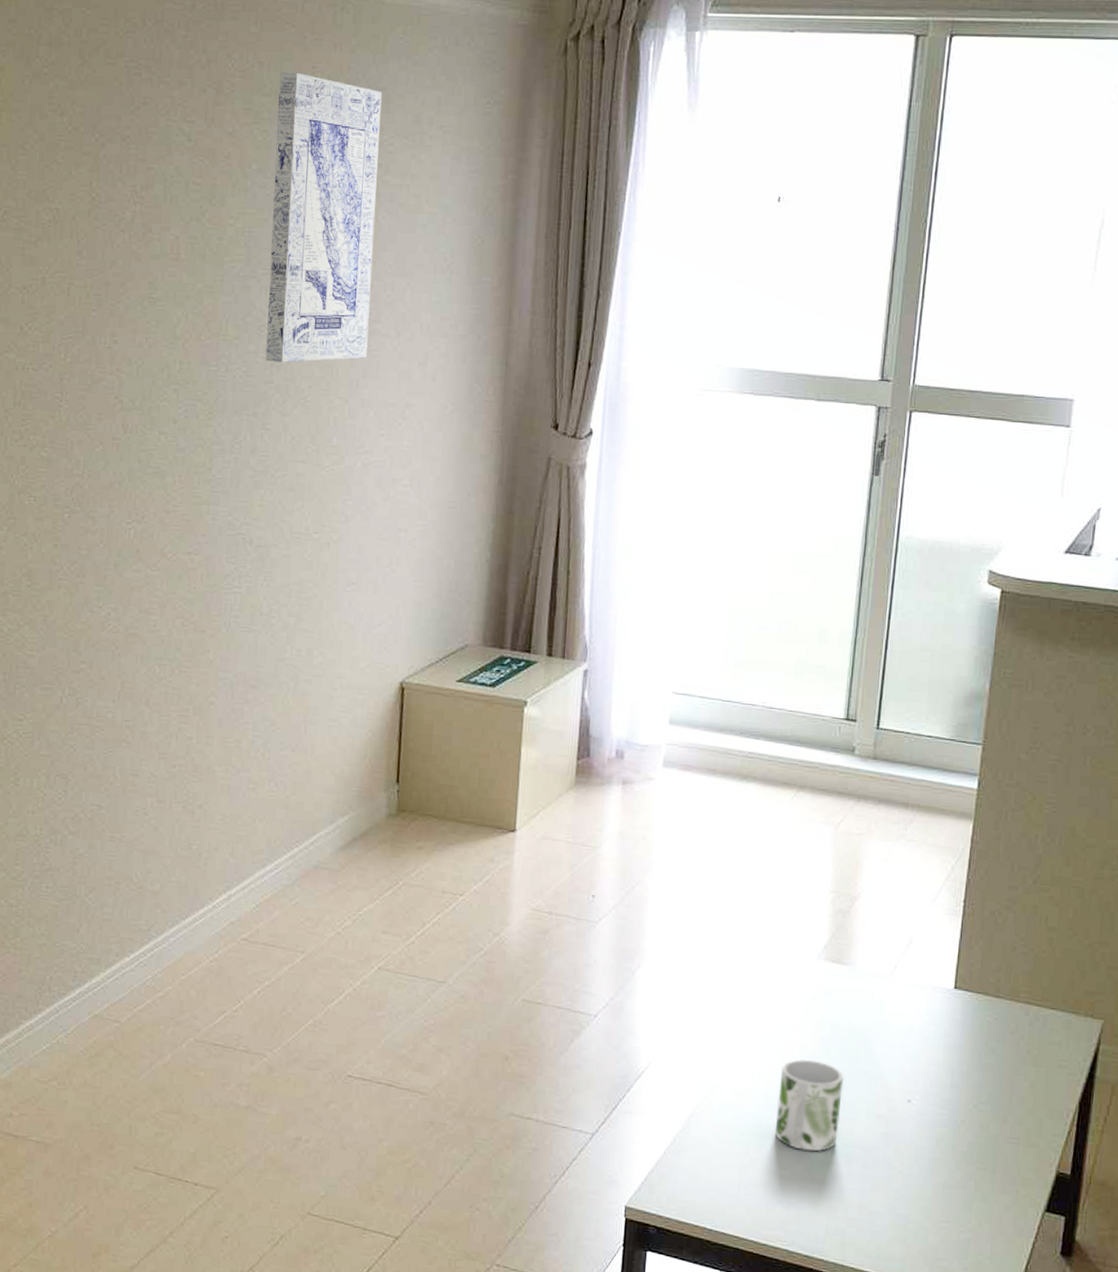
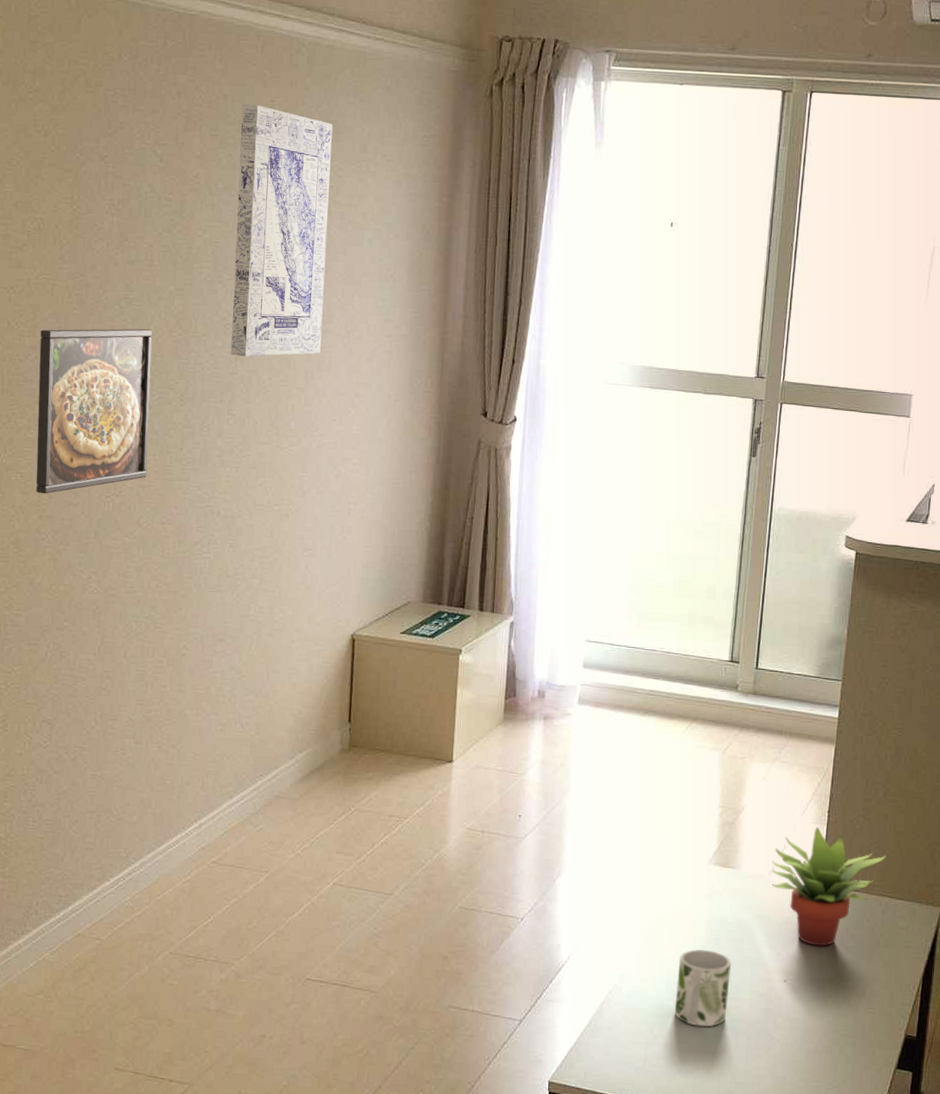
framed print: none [50,332,178,520] -> present [36,328,152,494]
succulent plant: none [894,920,1037,1063] -> present [772,828,887,947]

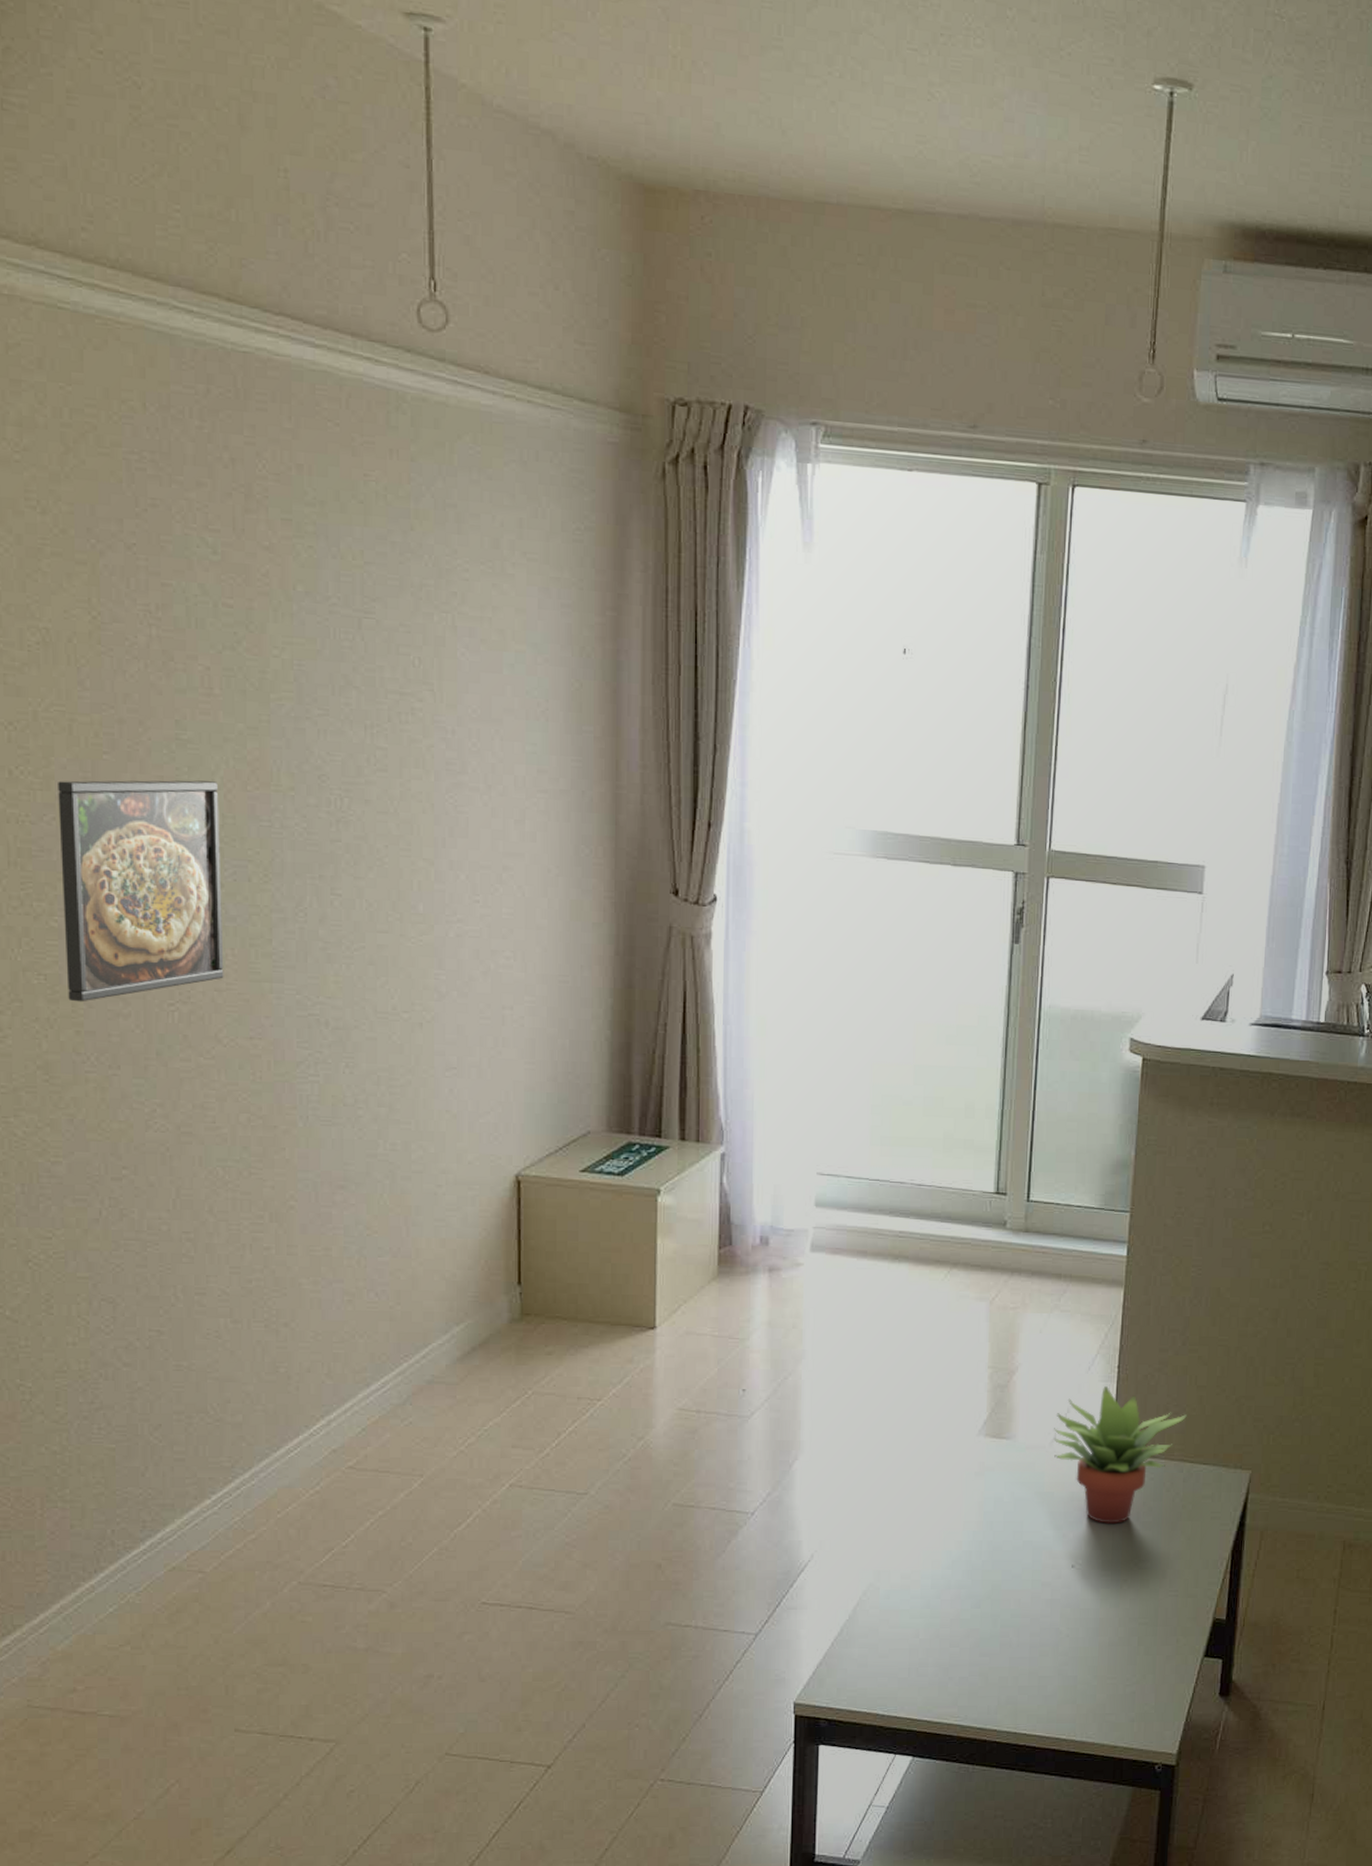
wall art: present [231,104,333,357] -> none [323,477,453,818]
mug: present [674,949,732,1027] -> none [943,1536,1010,1626]

